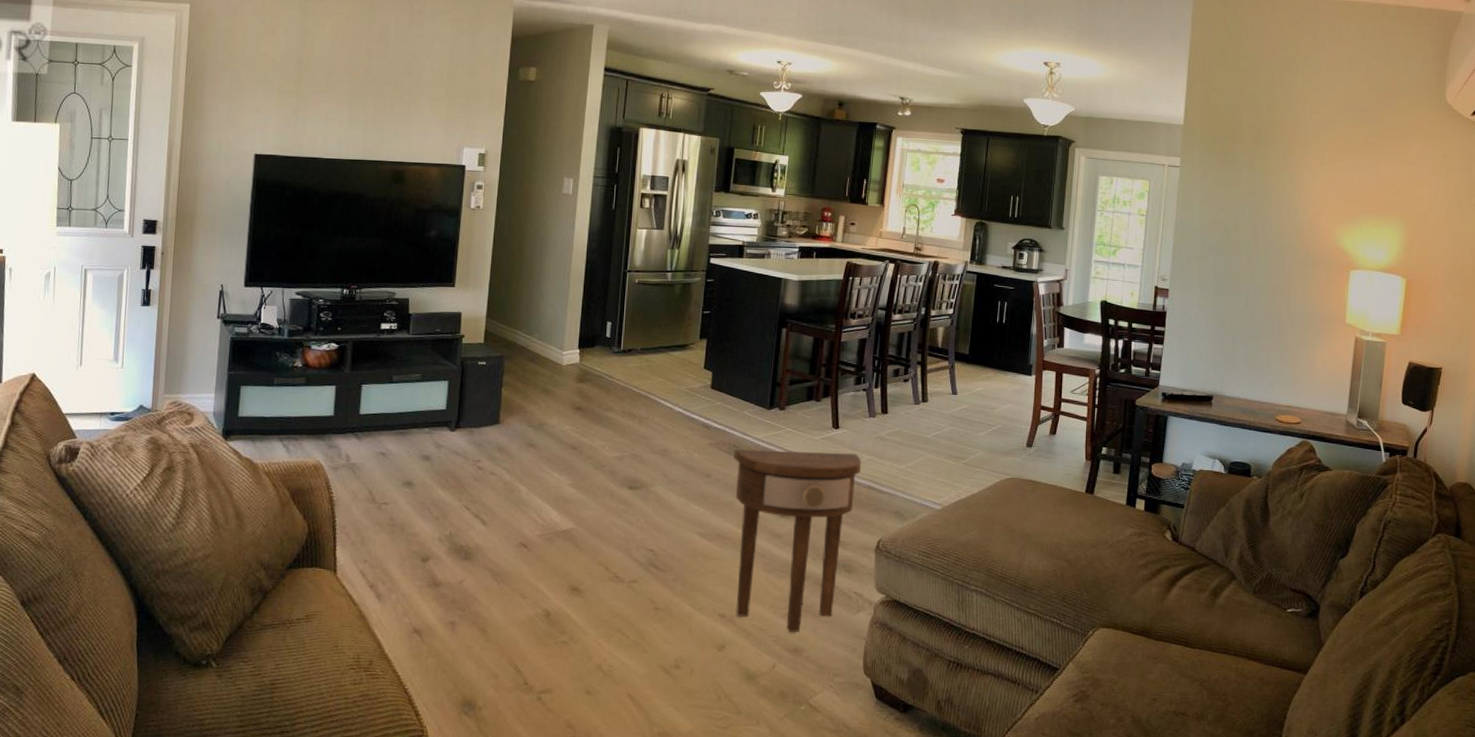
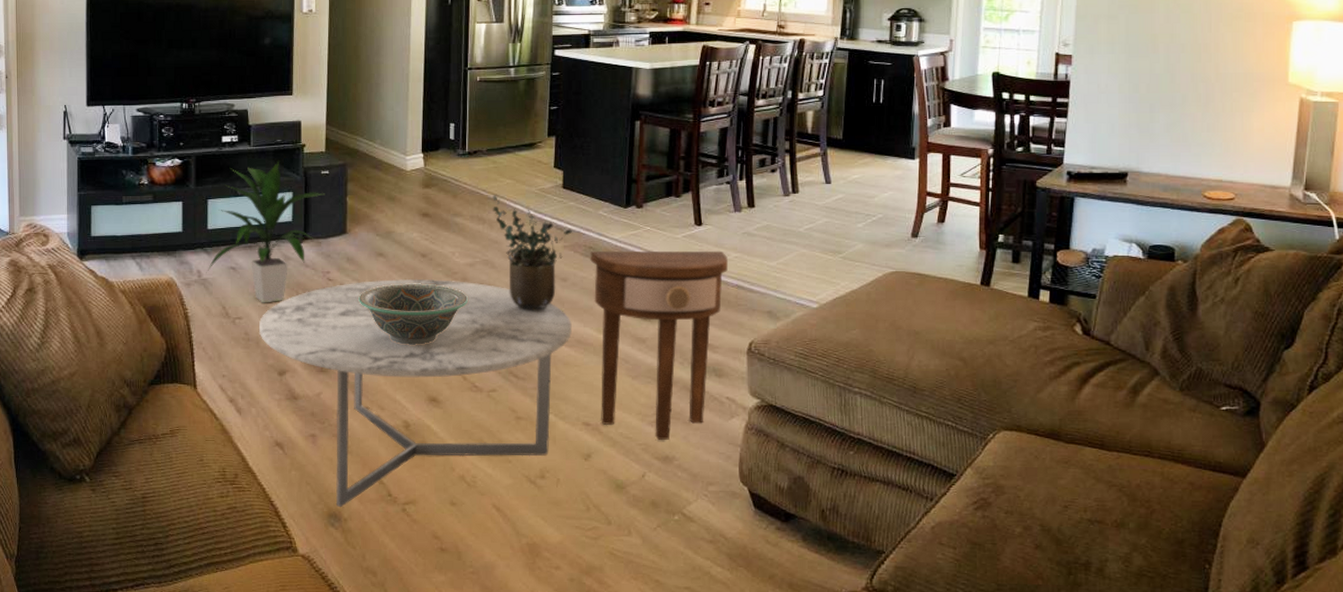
indoor plant: none [355,350,481,490] -> present [206,161,325,303]
coffee table: none [404,469,713,695] -> present [258,278,572,507]
decorative bowl: none [507,474,616,535] -> present [358,283,469,345]
potted plant: none [643,392,718,505] -> present [493,195,572,311]

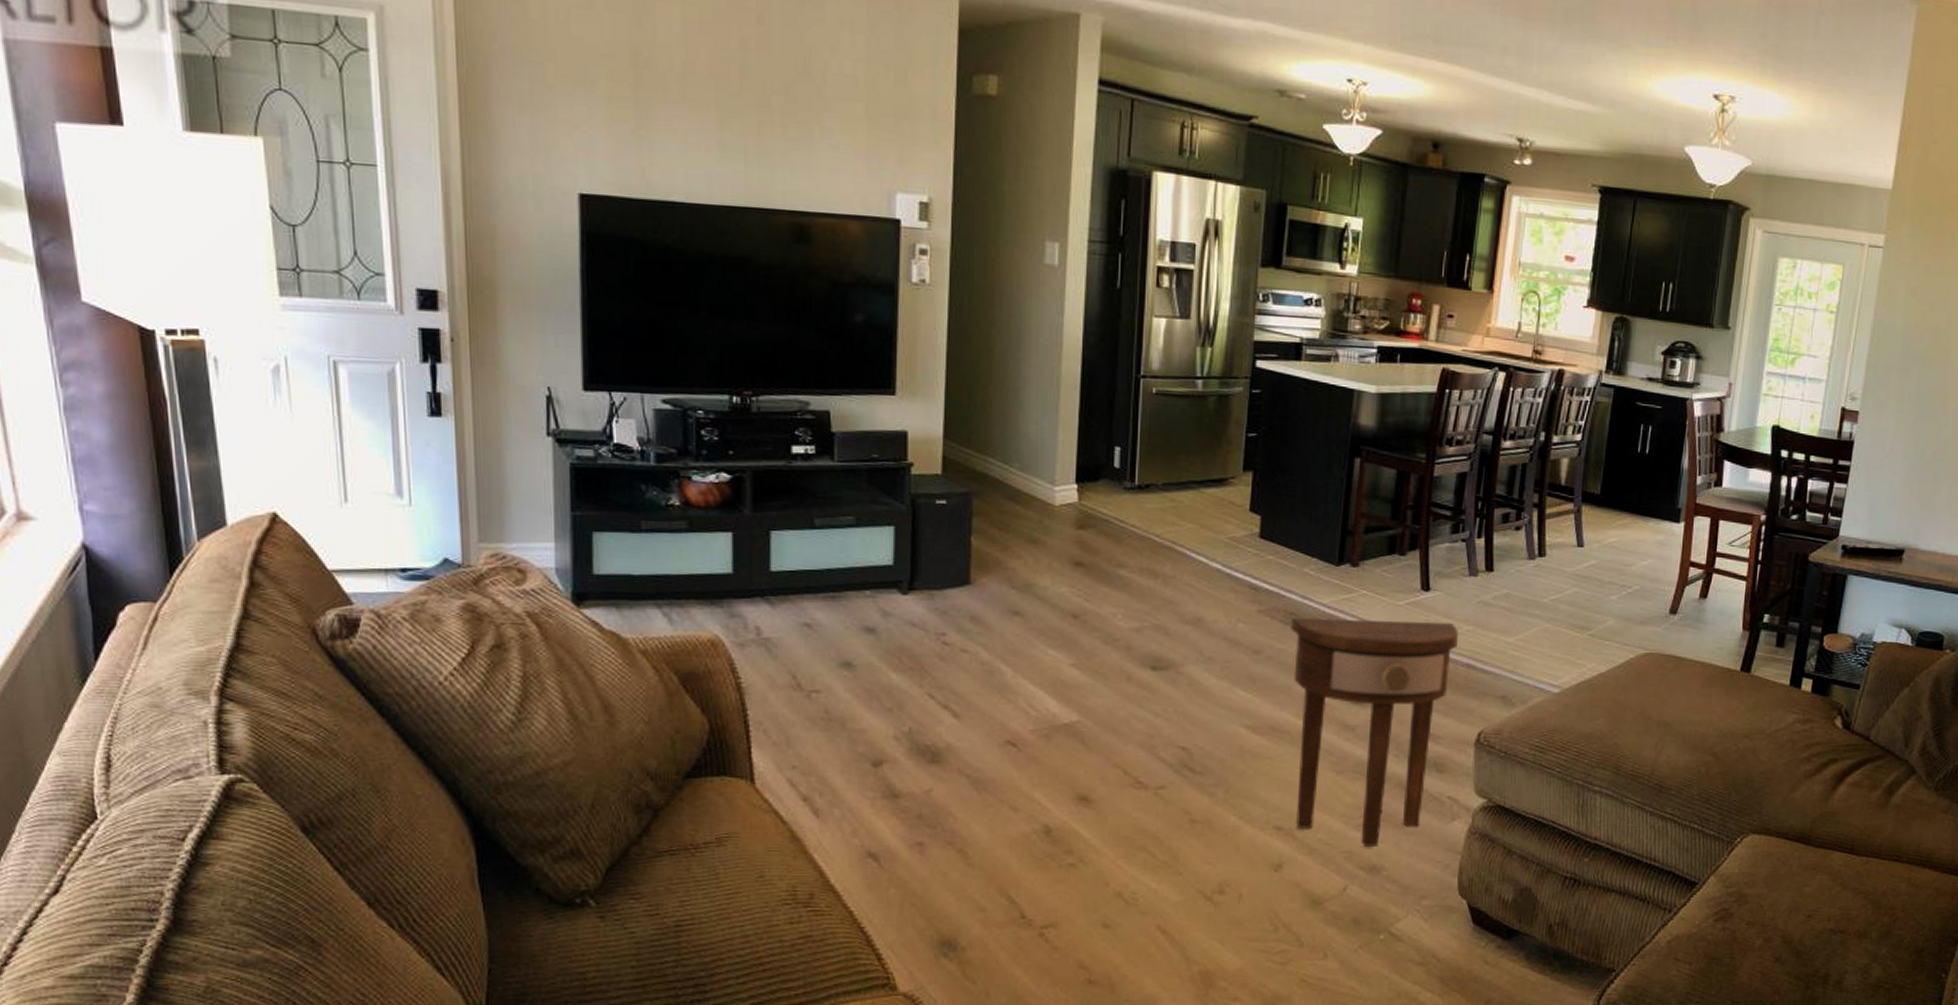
indoor plant: present [206,161,325,303] -> none [768,483,941,673]
coffee table: present [258,278,572,507] -> none [844,645,1265,933]
decorative bowl: present [358,283,469,345] -> none [985,651,1134,730]
potted plant: present [493,195,572,311] -> none [1168,542,1270,690]

